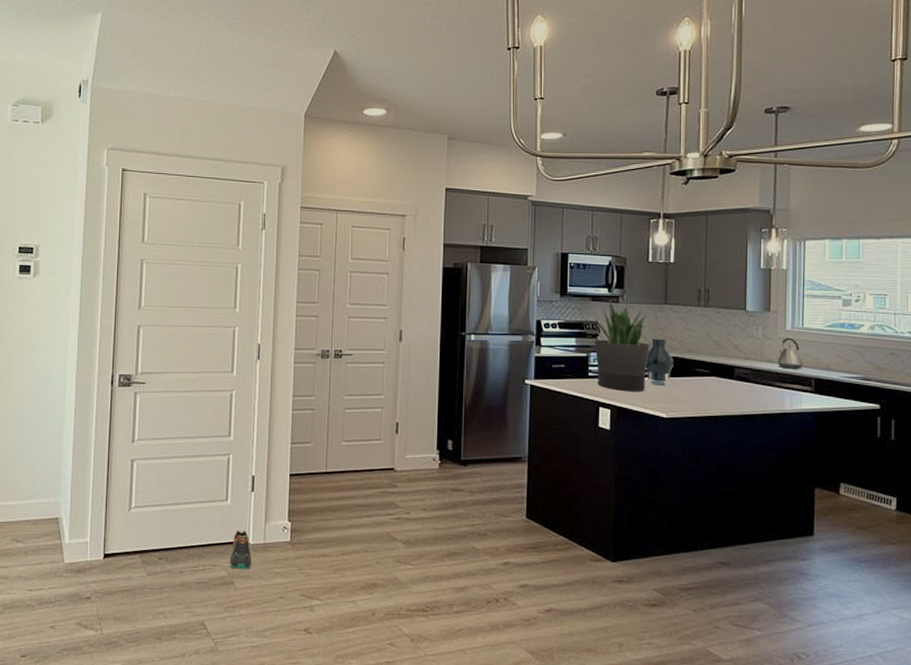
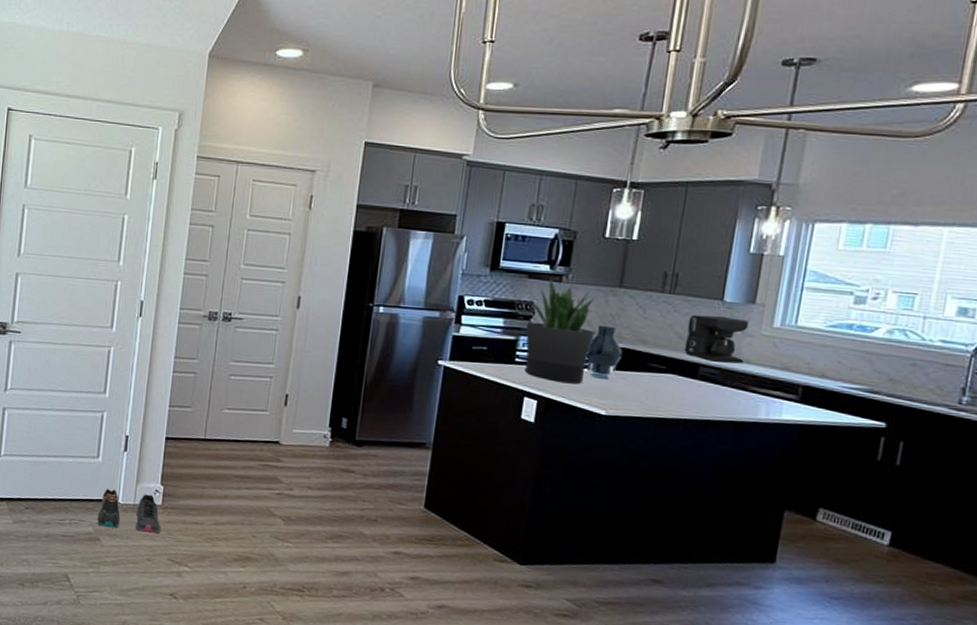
athletic shoe: none [266,532,291,571] -> present [136,494,161,535]
coffee maker: none [721,324,768,363] -> present [684,315,748,364]
kettle: present [778,337,802,369] -> none [756,336,790,374]

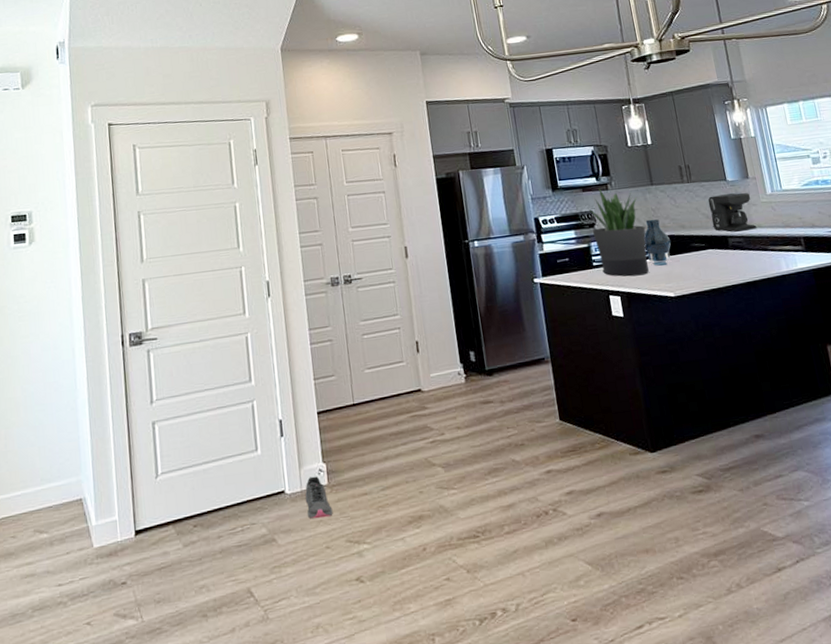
athletic shoe: present [97,489,120,529] -> none [268,481,292,525]

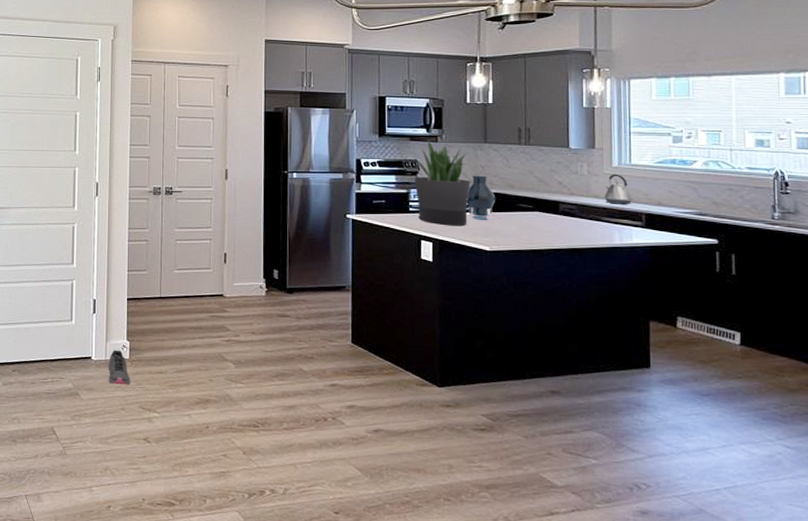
coffee maker: present [708,192,757,232] -> none [544,161,594,199]
kettle: none [765,201,789,232] -> present [605,174,632,204]

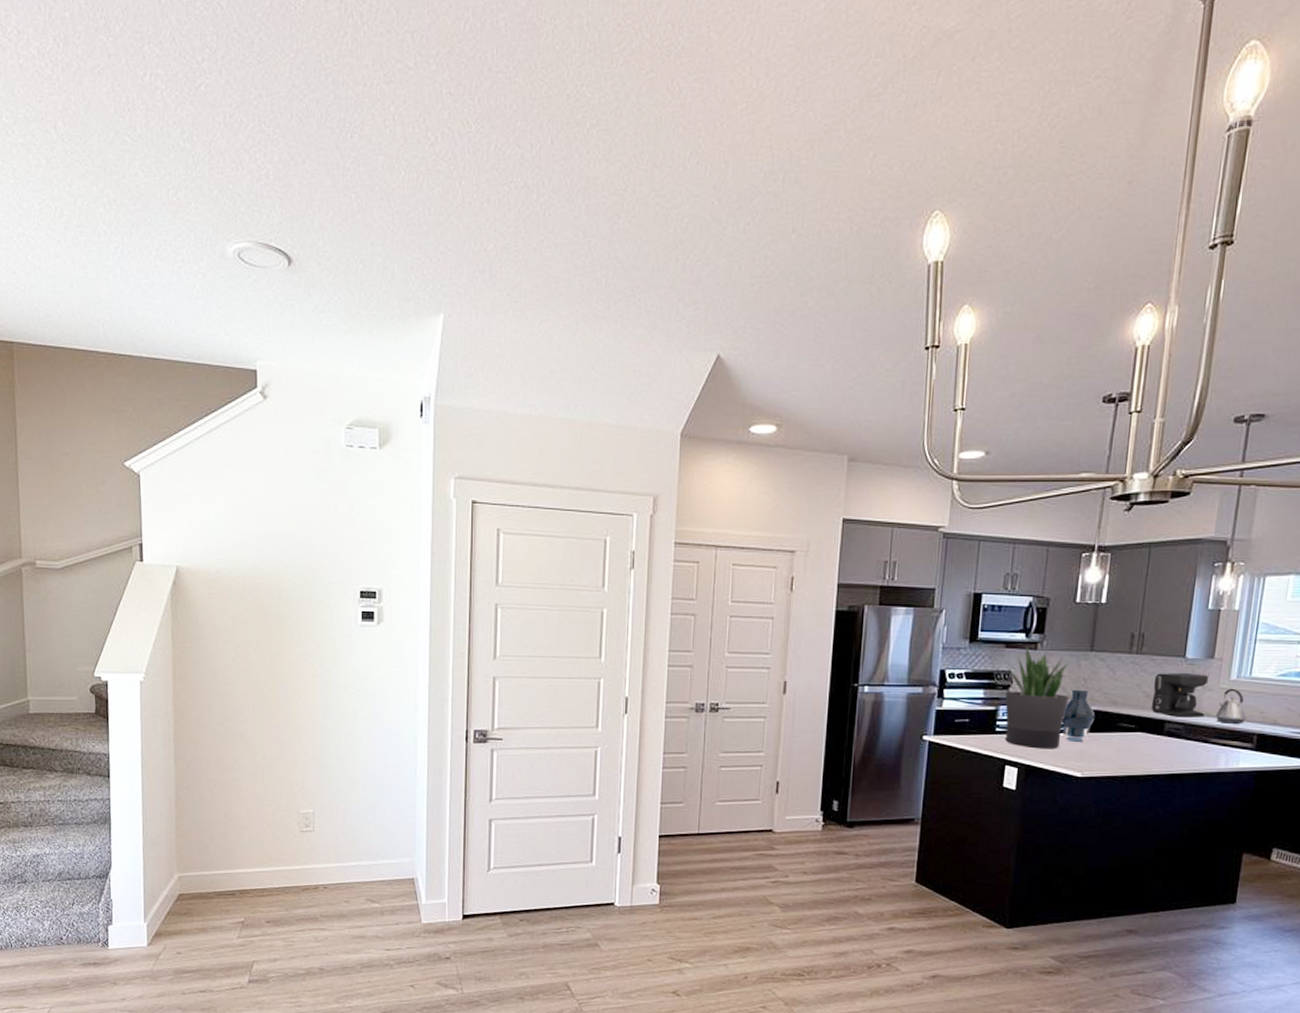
athletic shoe: present [108,350,131,385] -> none [633,894,660,934]
coffee maker: none [544,161,594,199] -> present [1151,673,1208,717]

